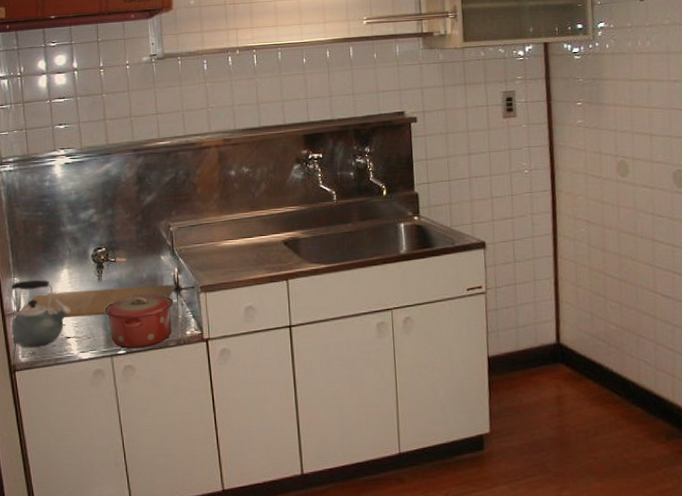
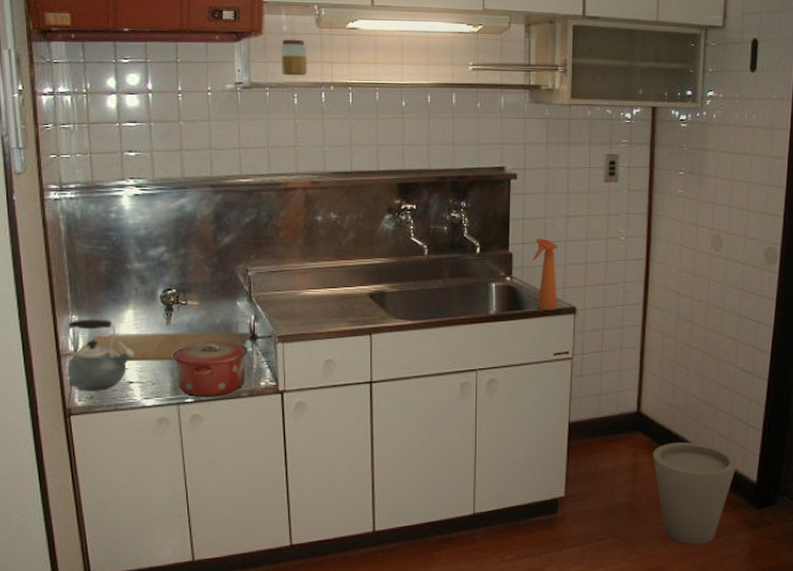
peanut butter: none [189,11,214,45] -> present [280,39,307,76]
spray bottle: none [438,177,468,248] -> present [532,238,558,312]
bucket: none [576,372,668,479] -> present [652,443,738,545]

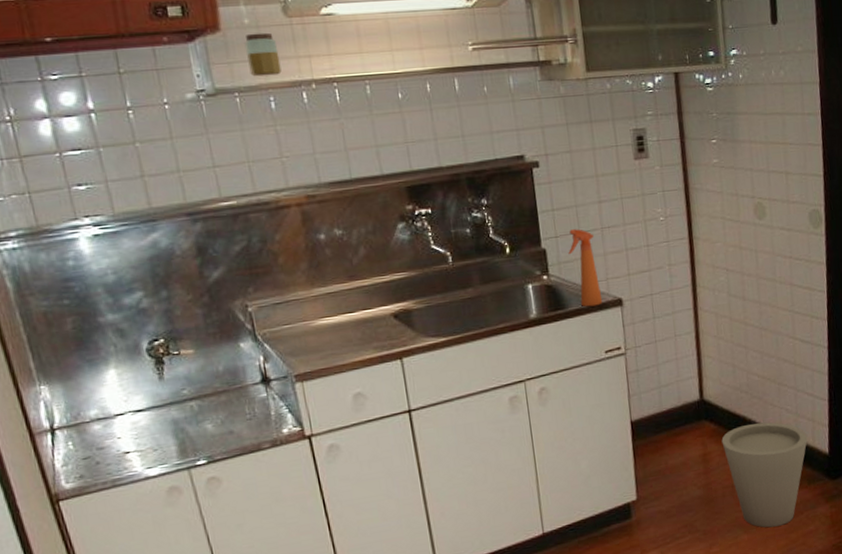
kettle: present [66,319,134,390] -> none [35,385,126,471]
cutting board: present [76,332,252,361] -> none [52,375,264,430]
casserole: present [172,342,248,398] -> none [172,389,264,458]

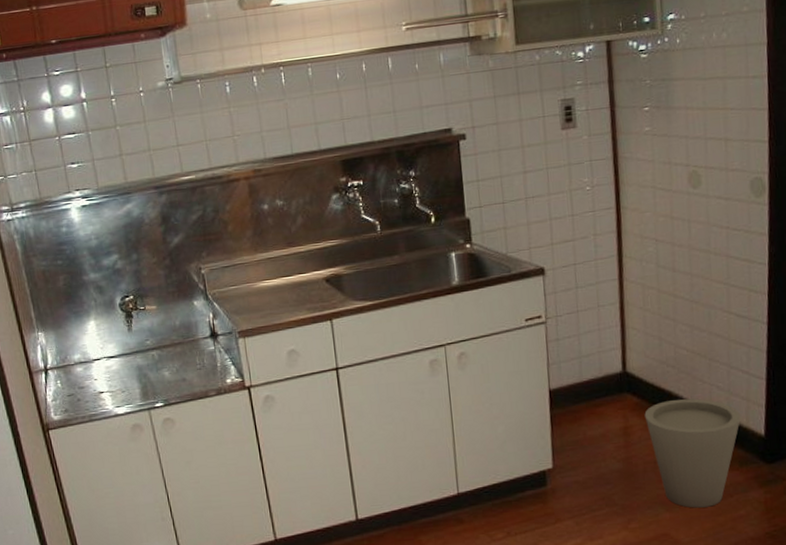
peanut butter: present [244,32,282,77] -> none [206,25,236,65]
spray bottle: present [568,229,603,308] -> none [491,199,525,277]

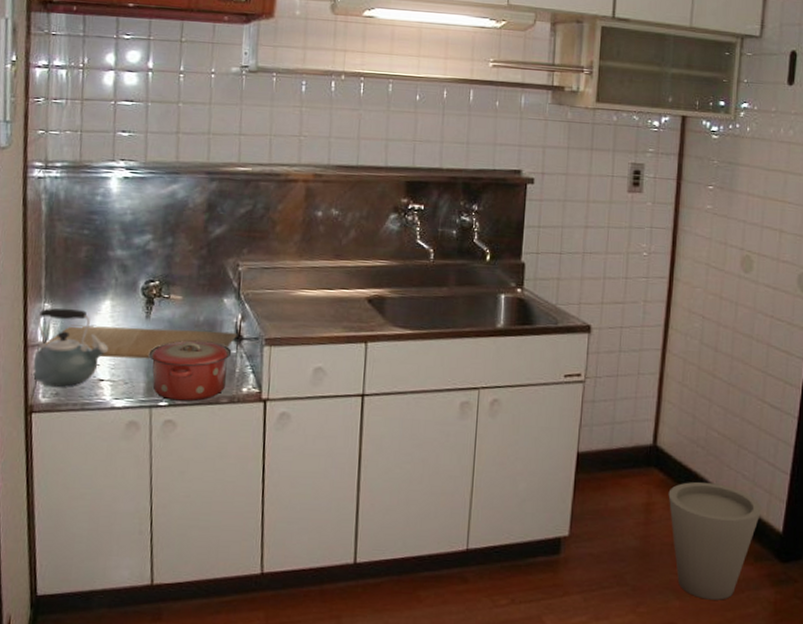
kettle: none [34,333,101,405] -> present [30,308,108,387]
cutting board: none [46,330,213,372] -> present [45,324,238,359]
casserole: none [137,342,211,401] -> present [148,340,232,402]

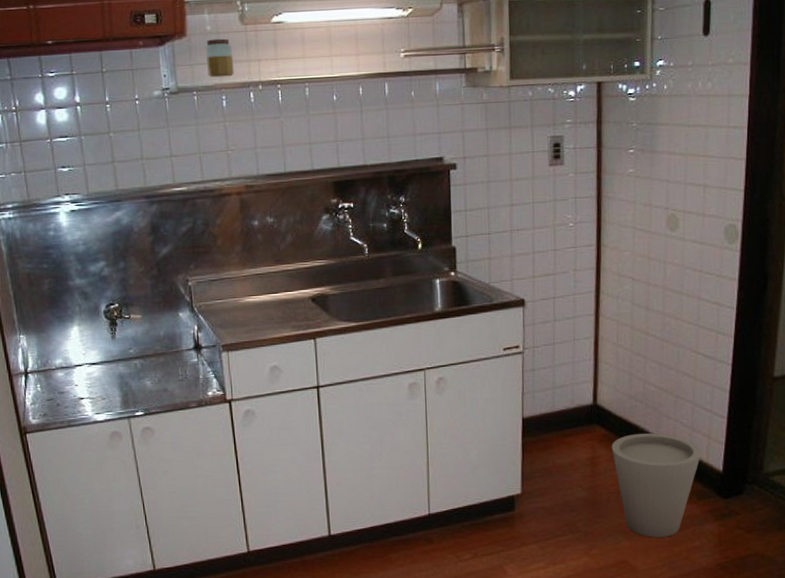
kettle: present [30,308,108,387] -> none [15,337,83,409]
cutting board: present [45,324,238,359] -> none [26,342,197,377]
casserole: present [148,340,232,402] -> none [119,353,194,411]
peanut butter: none [290,23,320,63] -> present [205,38,234,78]

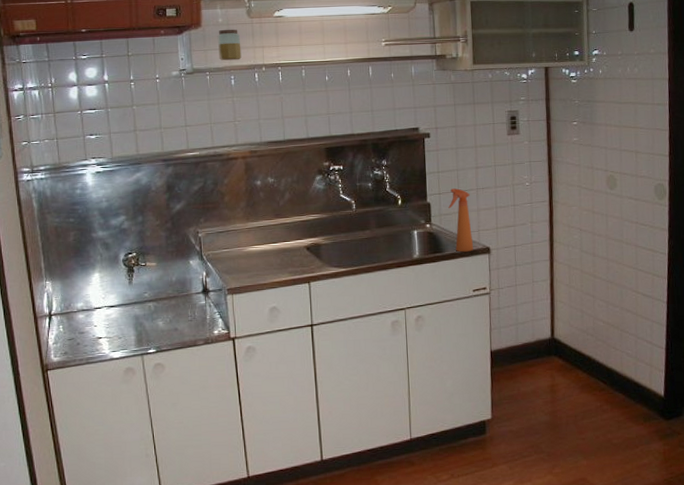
spray bottle: none [477,230,506,306] -> present [448,188,474,253]
bucket: present [611,433,702,538] -> none [568,363,646,457]

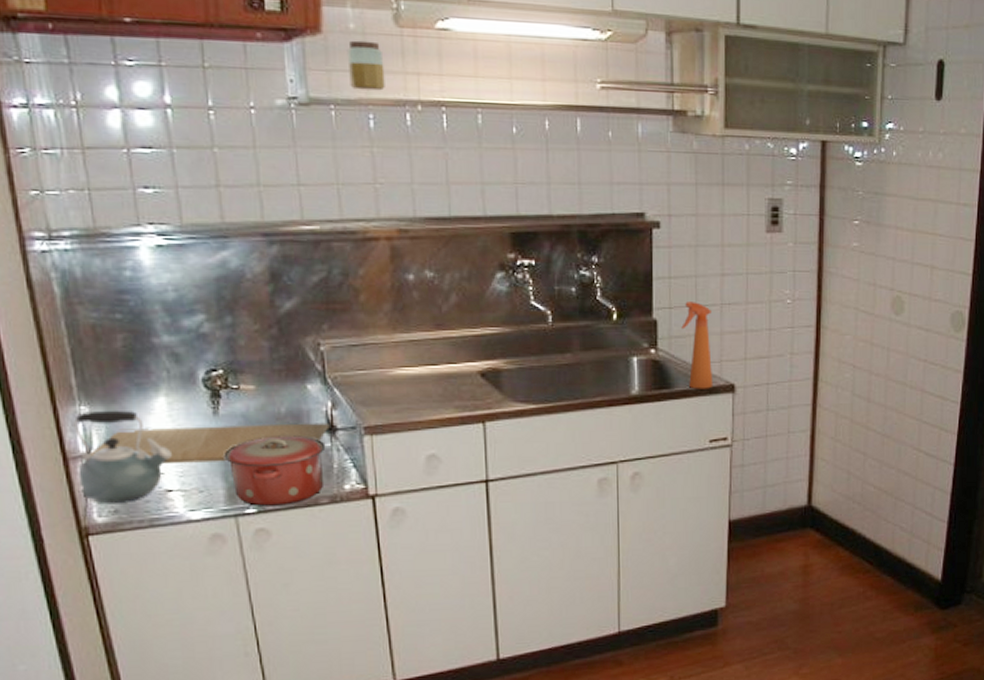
kettle: none [41,283,102,348] -> present [72,410,172,503]
cutting board: none [50,287,205,319] -> present [89,423,330,463]
casserole: none [135,296,202,348] -> present [223,435,326,507]

